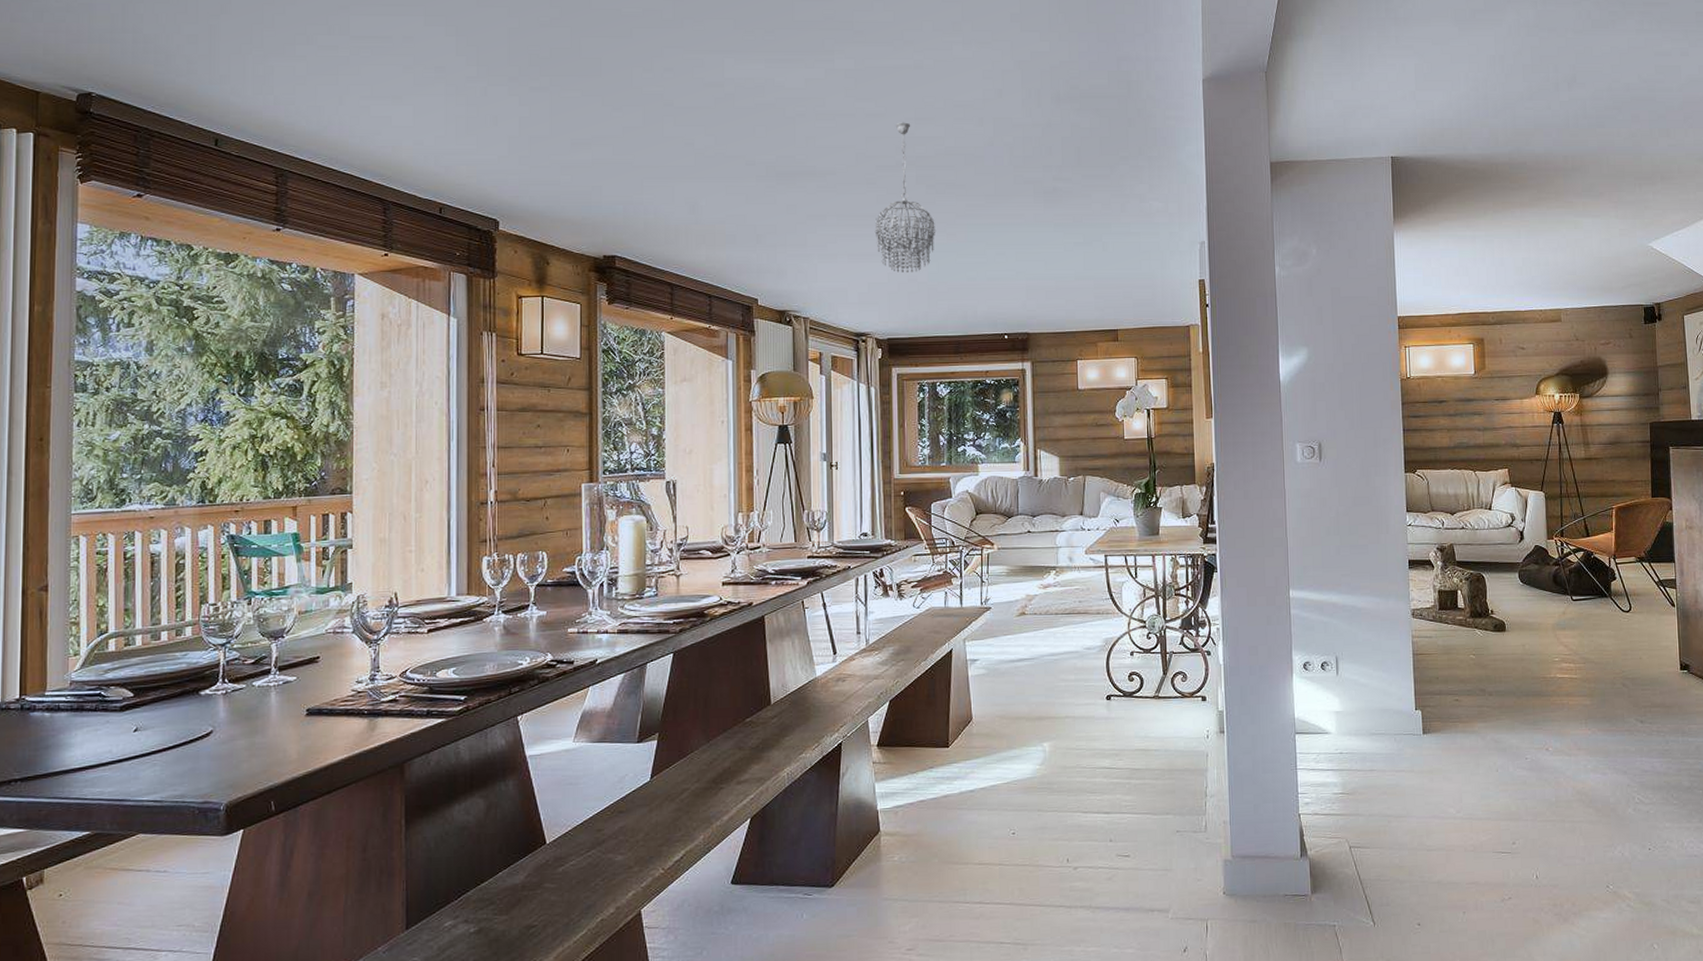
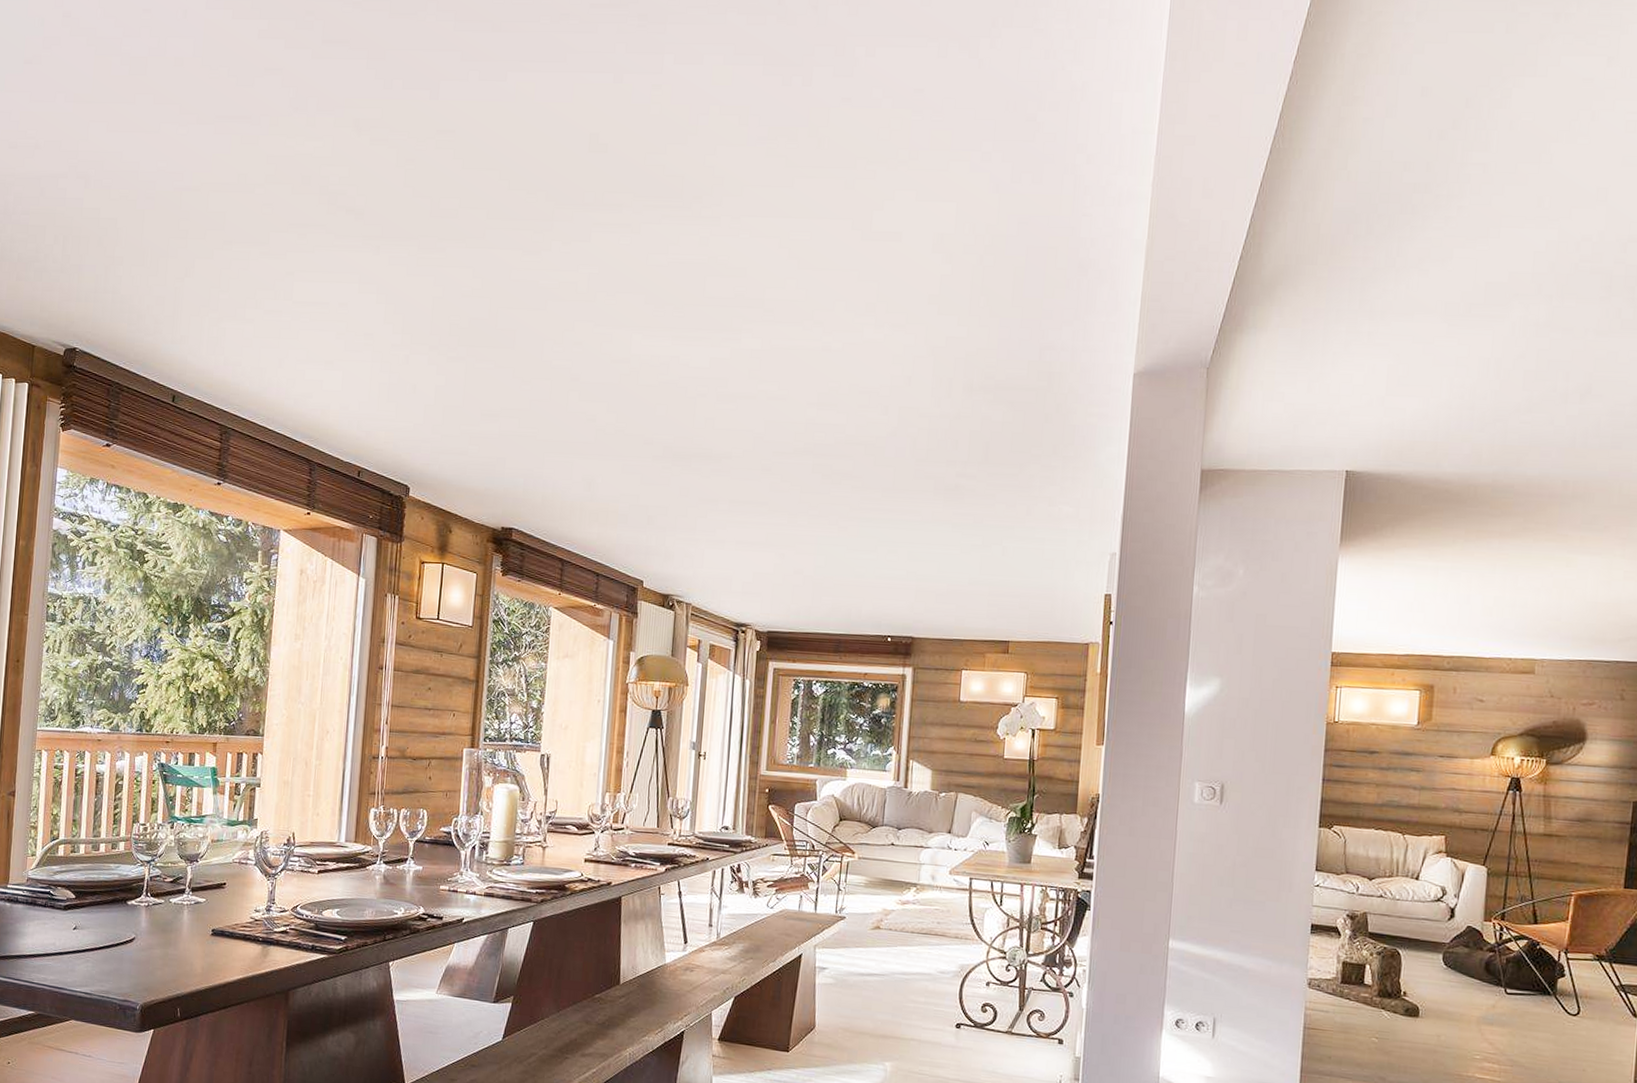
chandelier: present [874,122,936,272] -> none [765,407,828,565]

